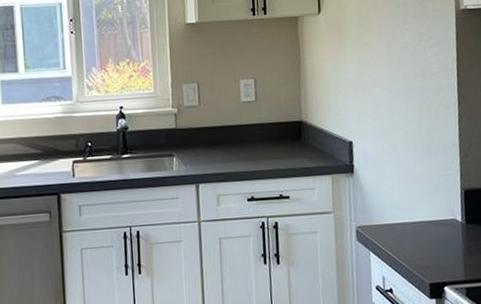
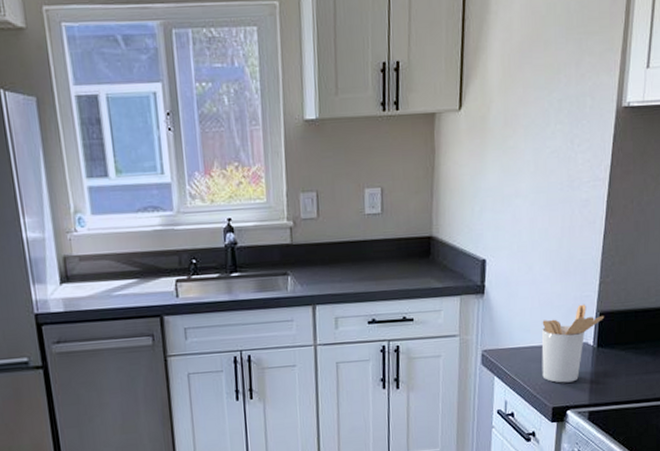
utensil holder: none [410,182,469,259] -> present [541,304,605,383]

